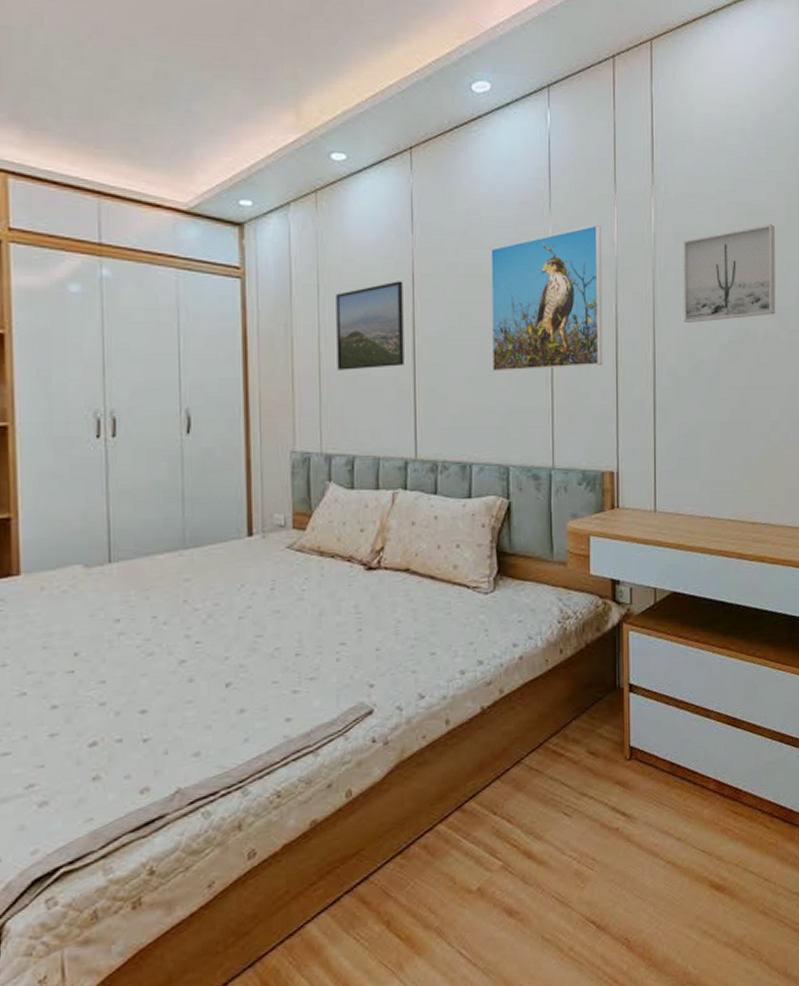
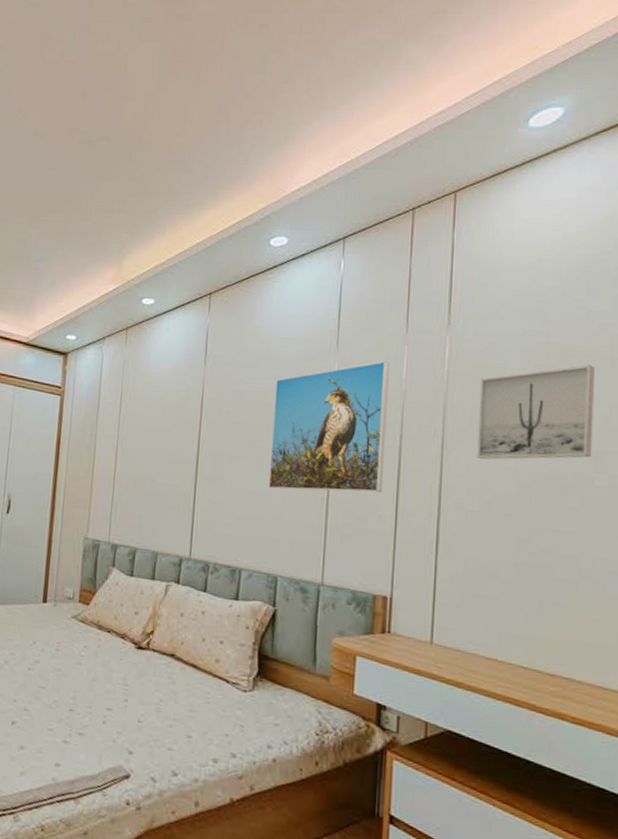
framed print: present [336,281,404,370] -> none [129,403,193,476]

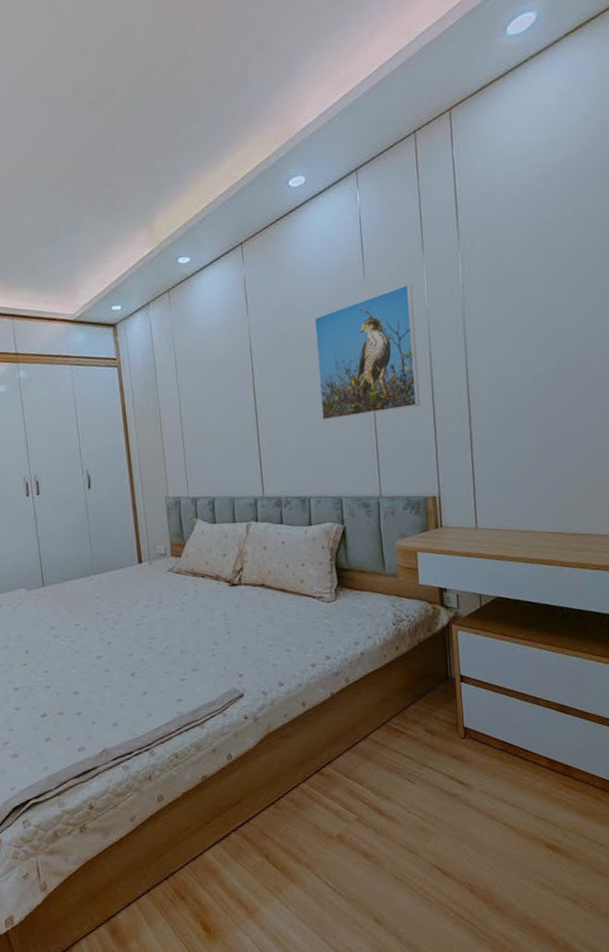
wall art: present [476,364,594,460] -> none [491,259,588,360]

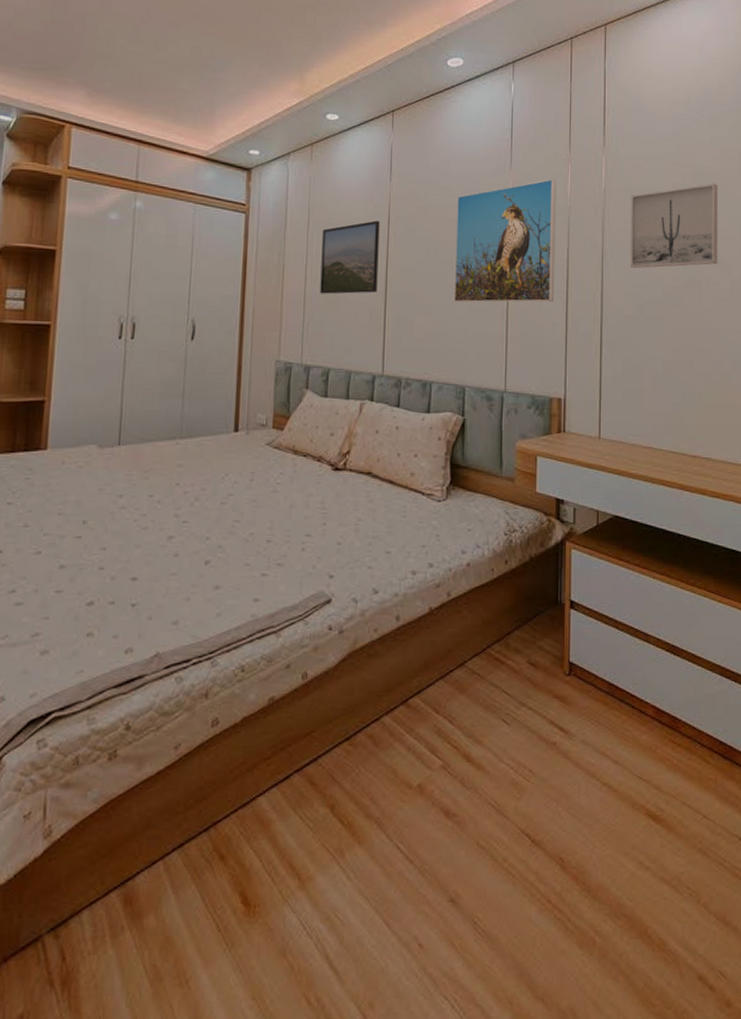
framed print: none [190,354,249,431] -> present [320,220,380,294]
wall art: none [491,259,588,360] -> present [629,183,718,268]

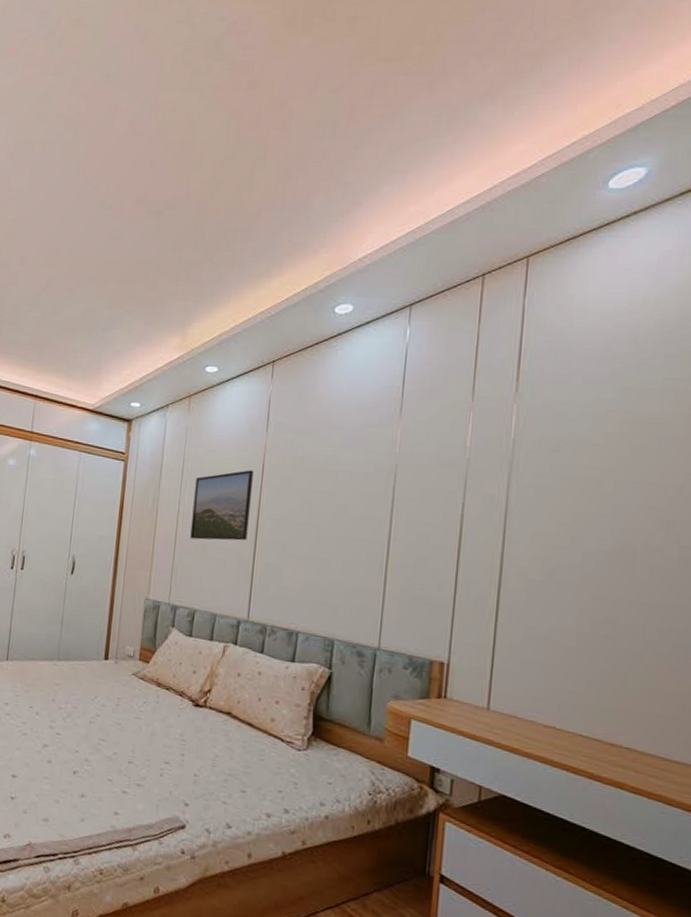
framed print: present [453,178,556,303] -> none [326,428,454,560]
wall art: present [629,183,718,268] -> none [540,433,669,529]

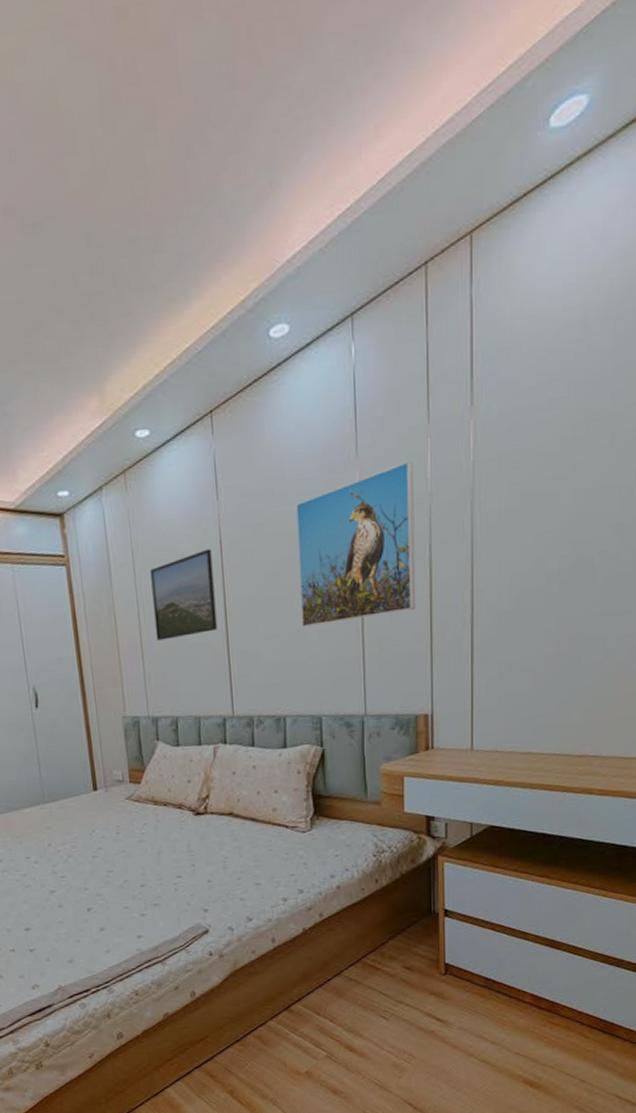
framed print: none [326,428,454,560] -> present [295,460,416,627]

